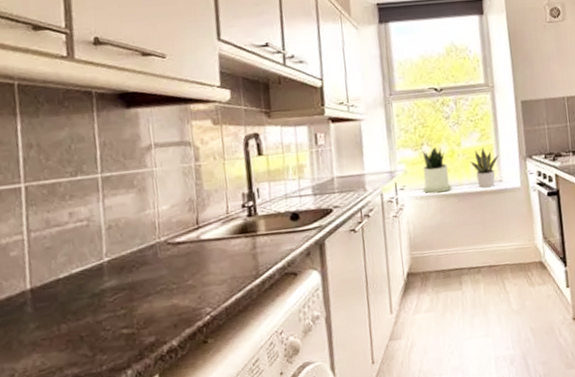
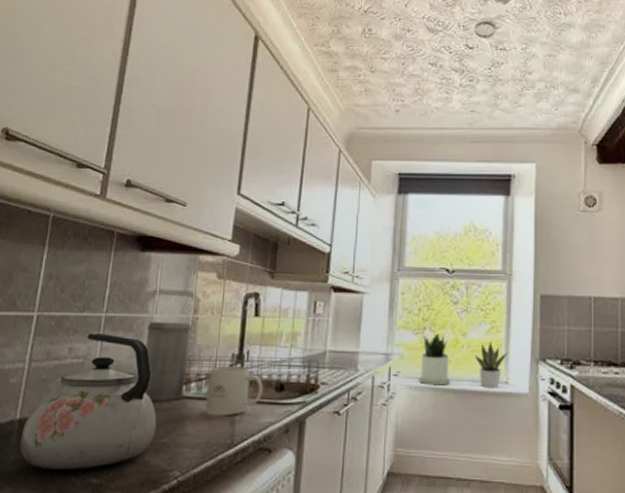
kettle: none [36,193,180,331] -> present [19,333,157,470]
canister: none [149,170,202,250] -> present [145,322,192,402]
dish rack: none [196,186,332,237] -> present [184,355,320,394]
mug: none [222,203,280,253] -> present [205,366,264,416]

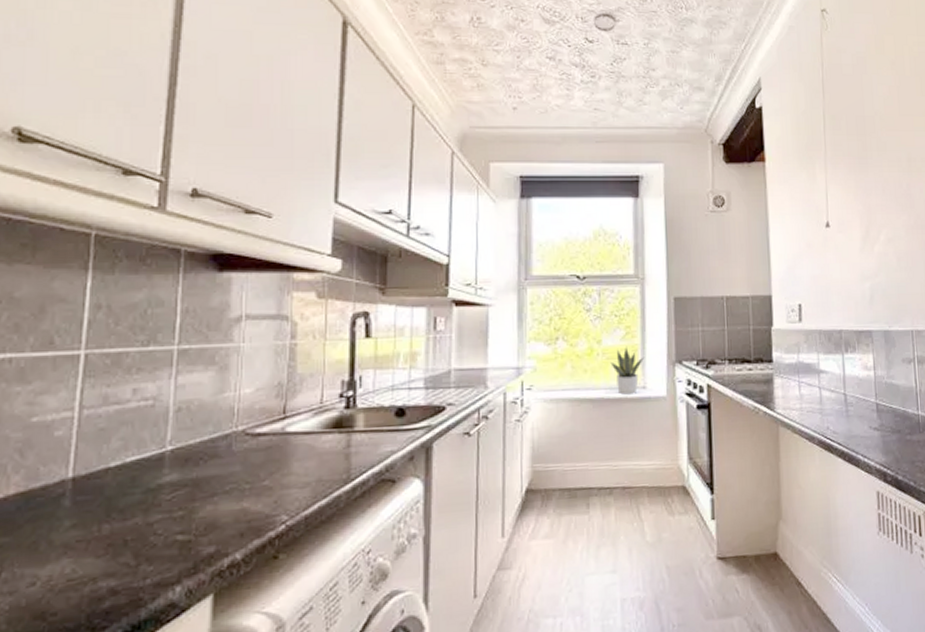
kettle: present [19,333,157,470] -> none [76,369,255,532]
canister: present [145,322,192,402] -> none [233,349,290,441]
dish rack: present [184,355,320,394] -> none [285,378,446,429]
mug: present [205,366,264,416] -> none [313,394,382,451]
planter: present [418,333,451,386] -> none [553,342,587,397]

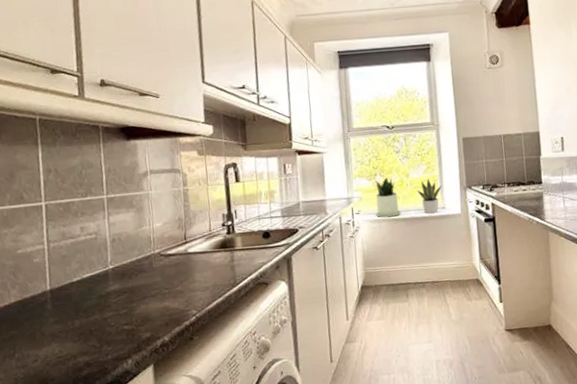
planter: none [553,342,587,397] -> present [375,177,401,218]

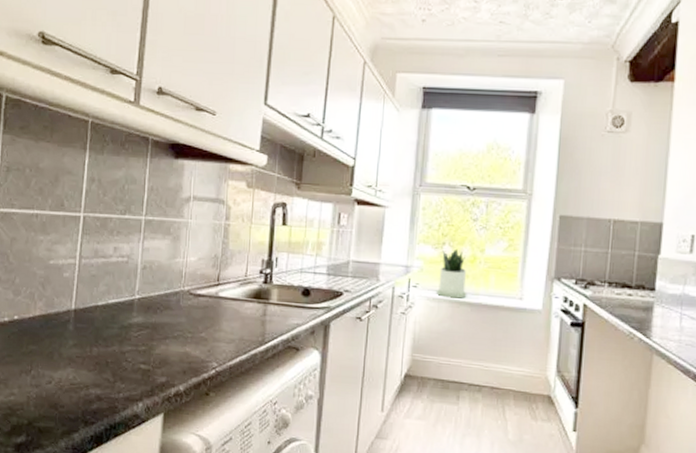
potted plant: present [417,178,443,215] -> none [491,259,525,305]

